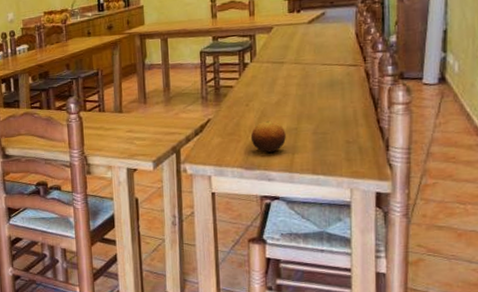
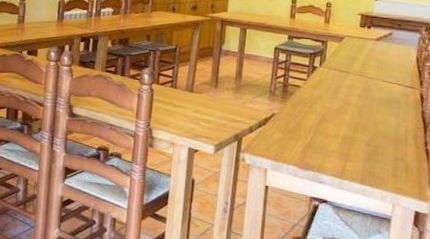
fruit: present [250,120,286,153] -> none [309,125,342,156]

